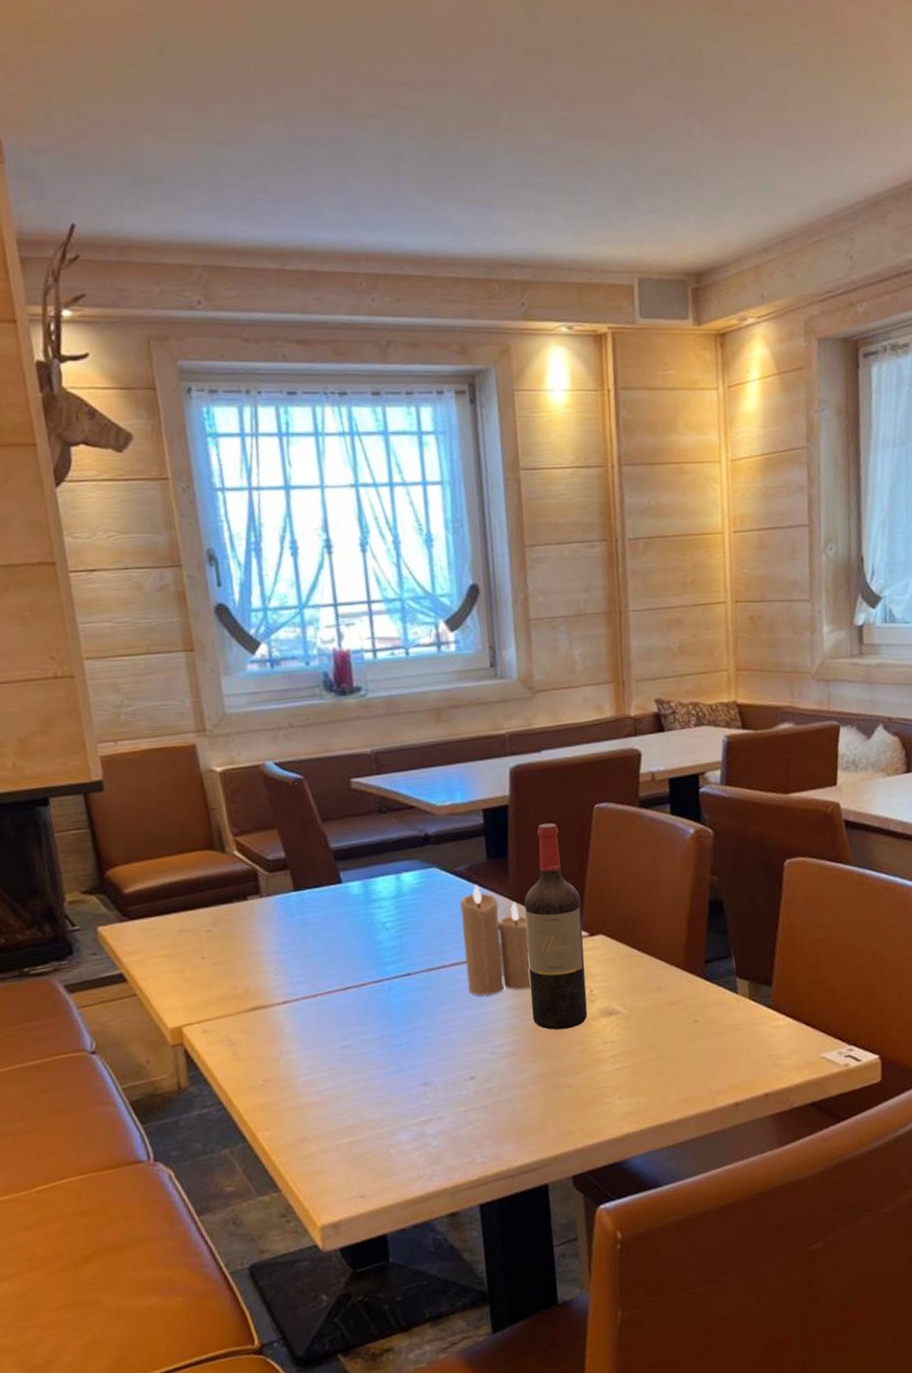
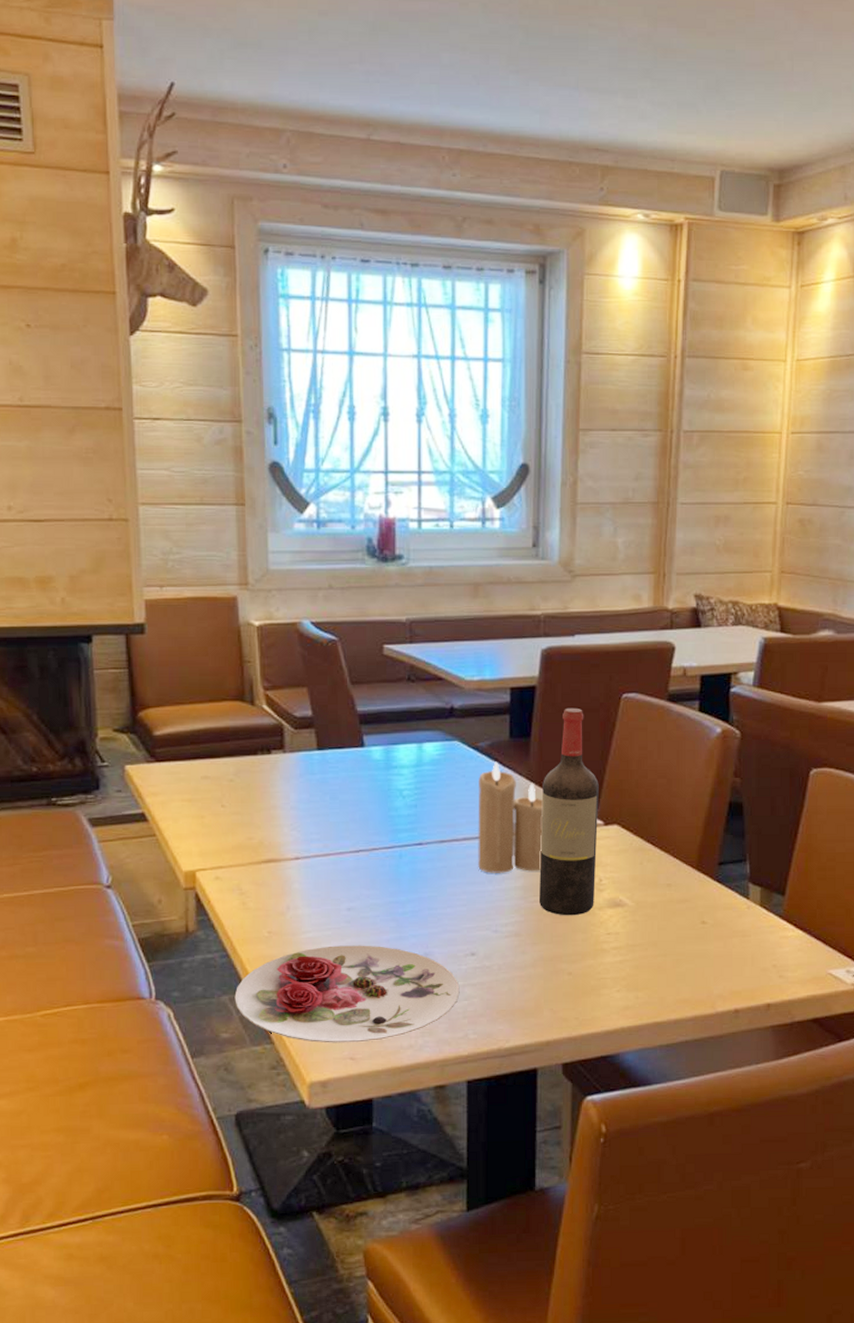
plate: none [235,1081,464,1185] -> present [234,945,460,1043]

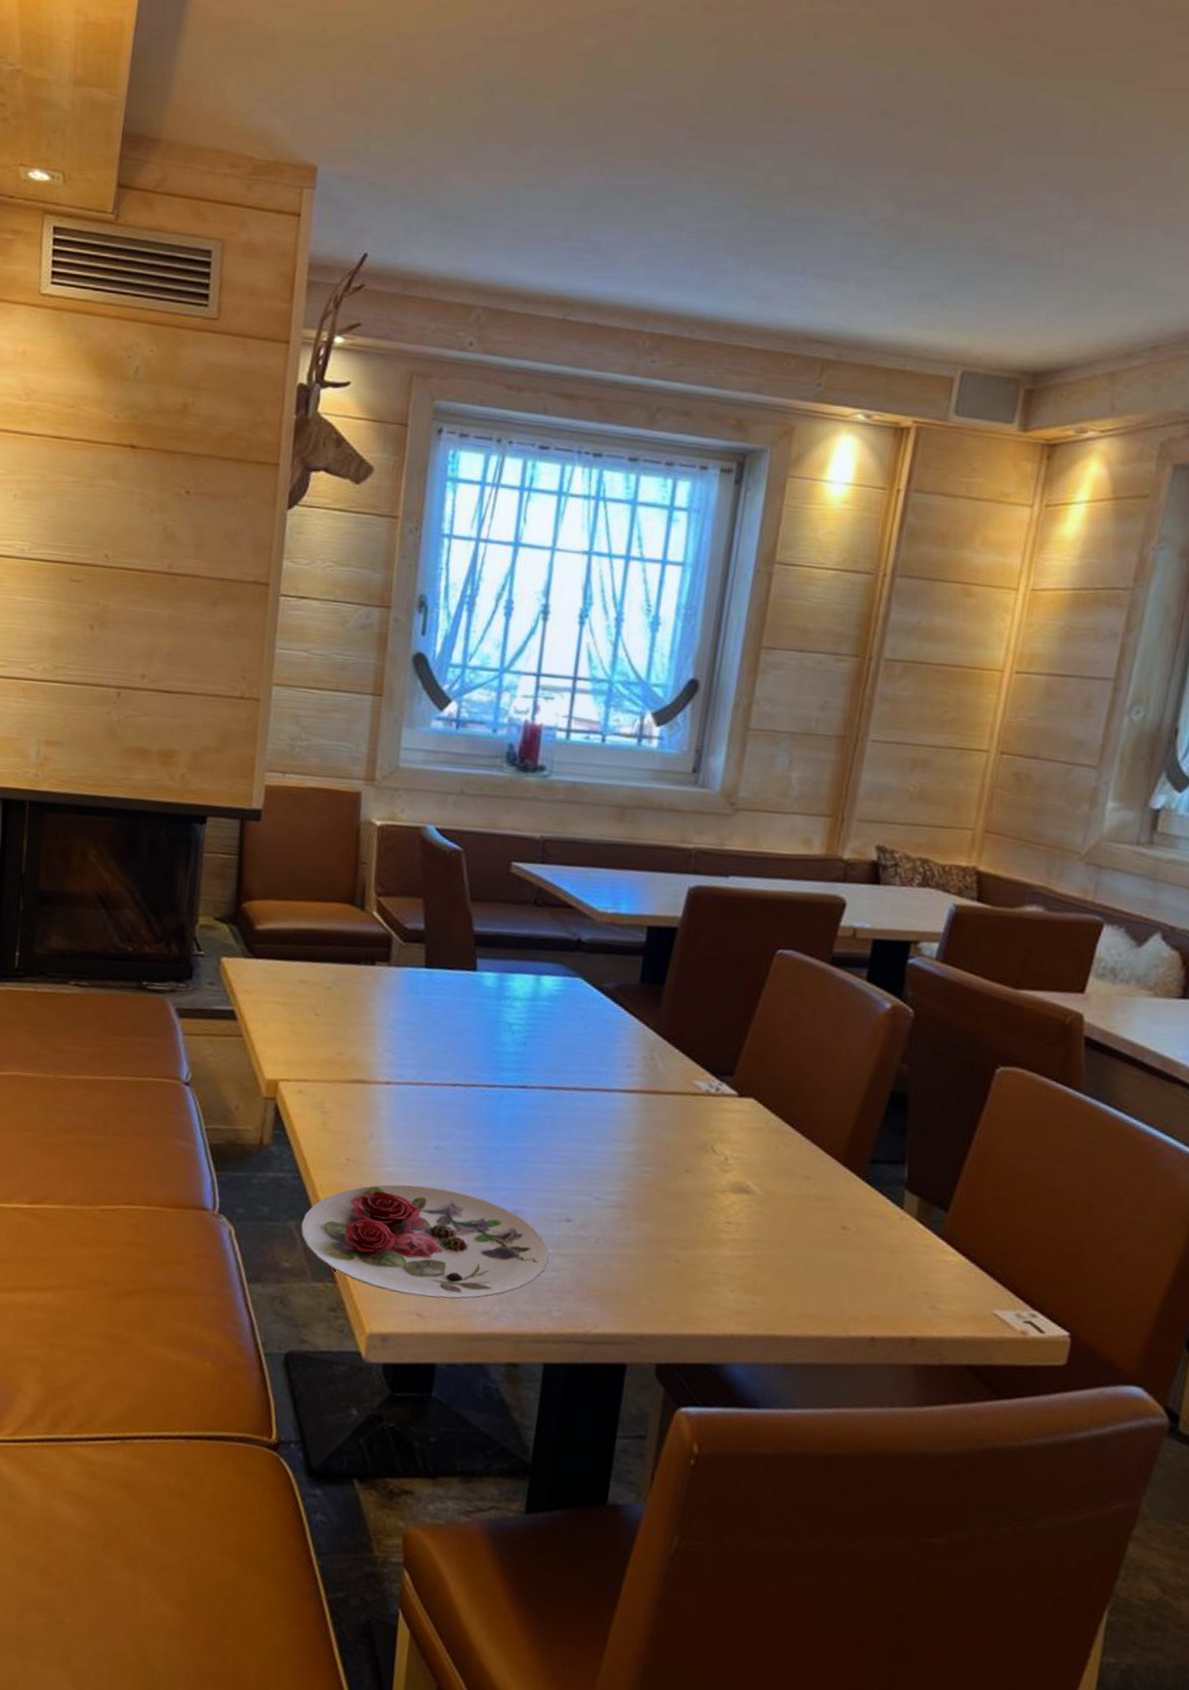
candle: present [478,761,543,874] -> none [586,1007,670,1138]
wine bottle: present [539,708,599,916] -> none [652,957,738,1196]

